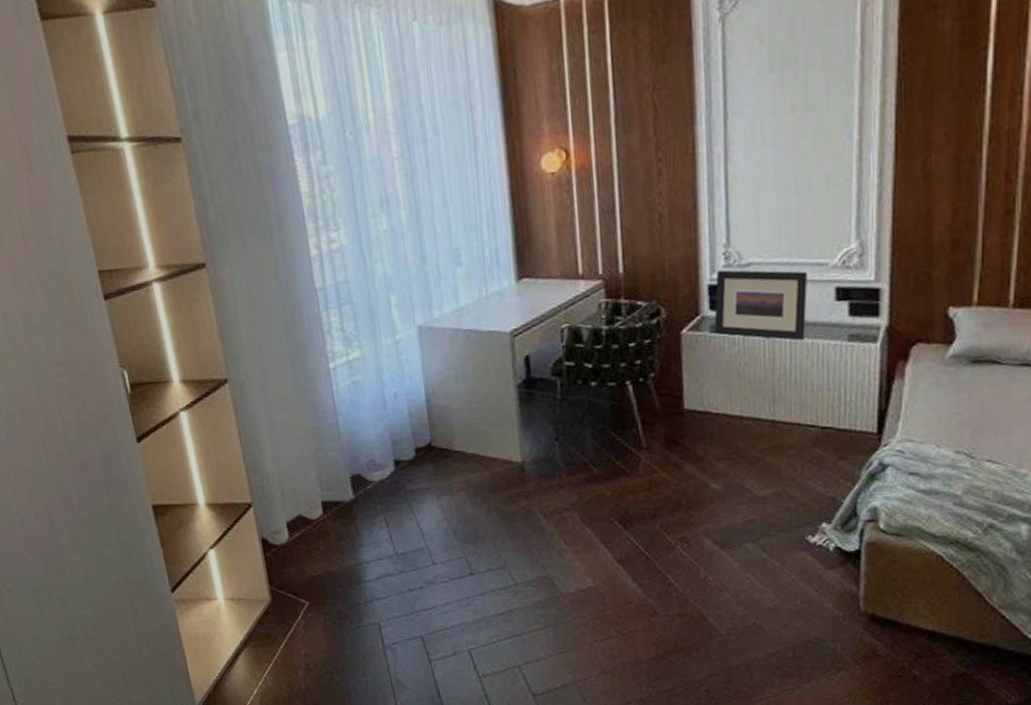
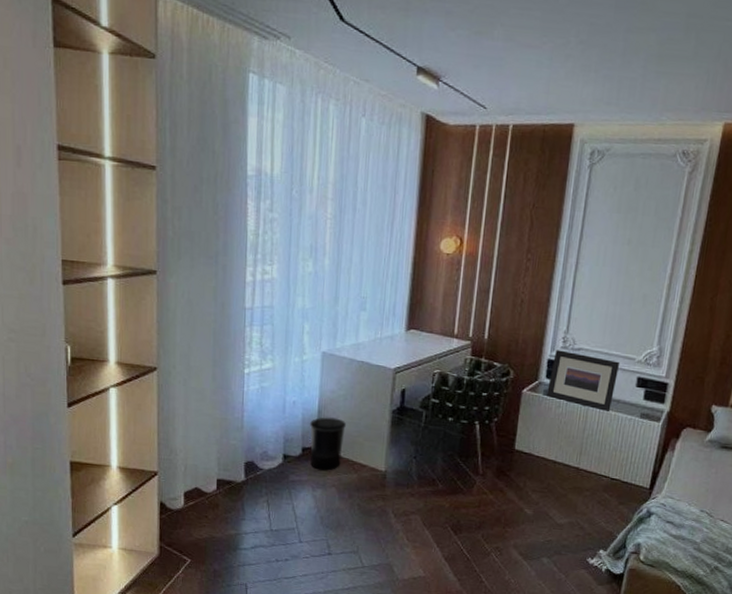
waste bin: none [419,405,466,473] -> present [309,417,347,471]

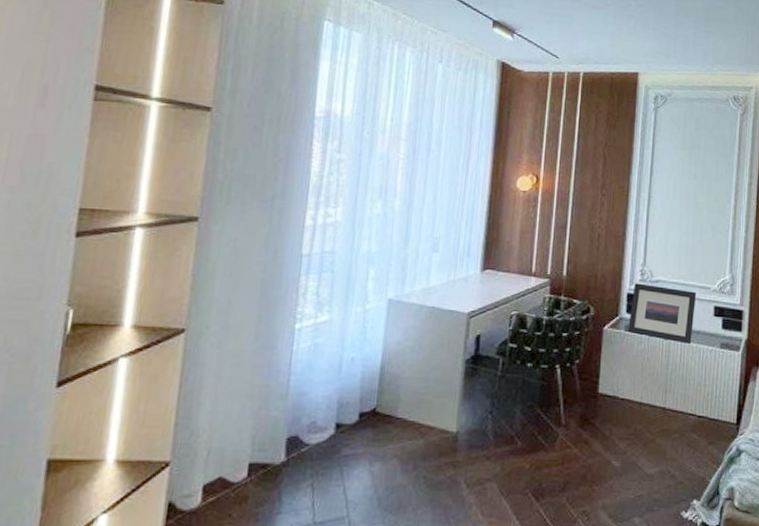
waste bin: present [309,417,347,471] -> none [367,373,414,439]

